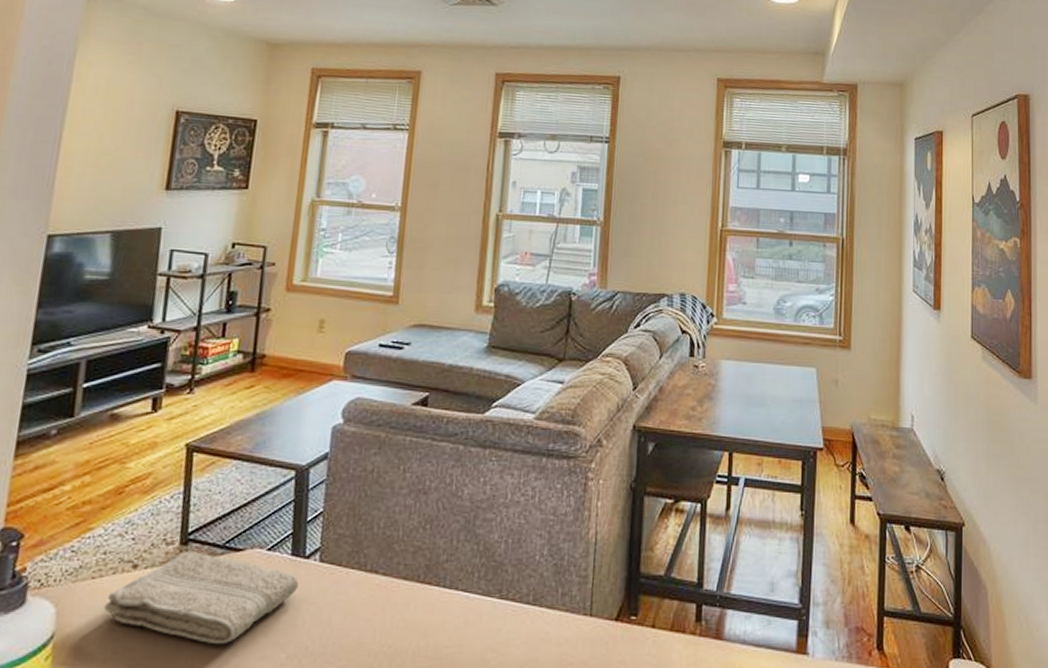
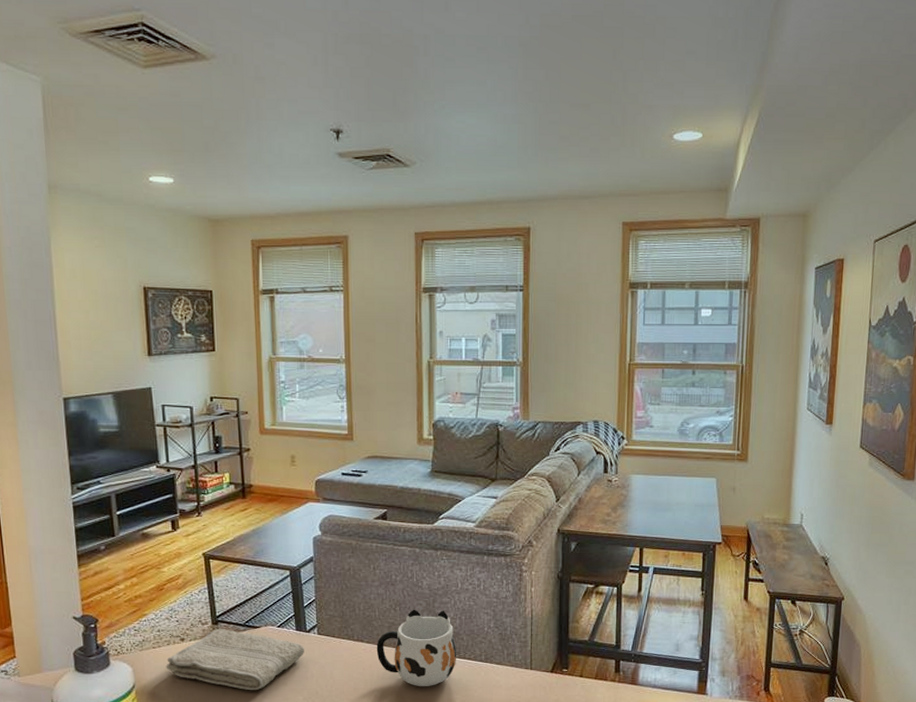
mug: none [393,528,499,641] -> present [376,609,457,687]

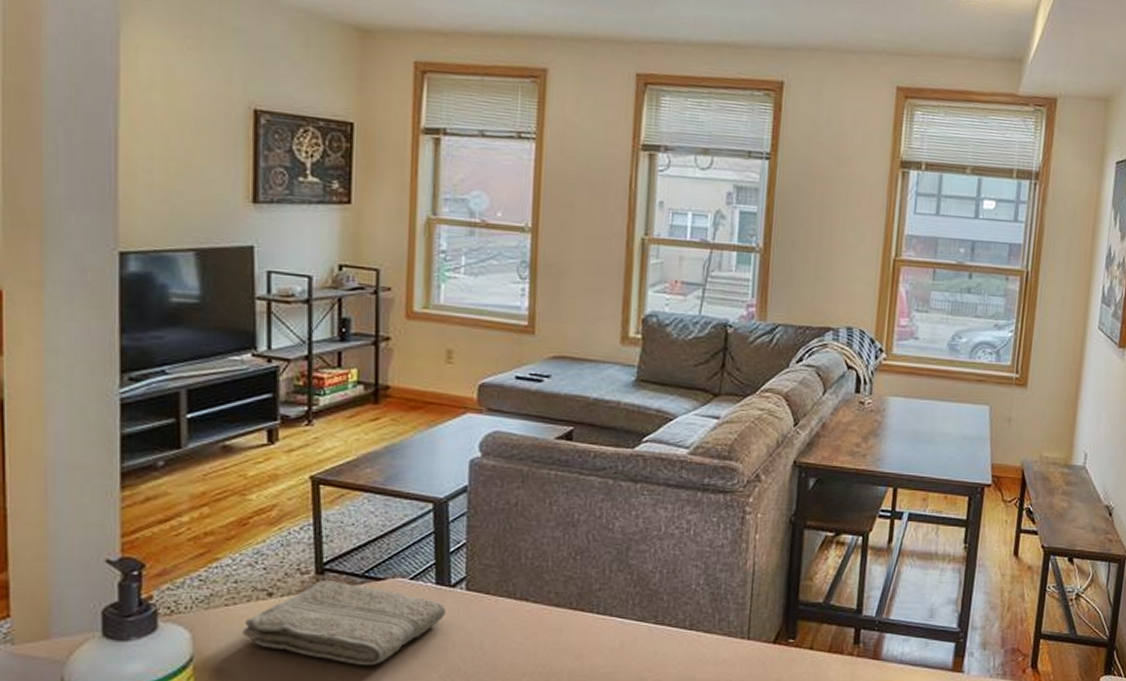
mug: present [376,609,457,687] -> none [545,559,654,662]

